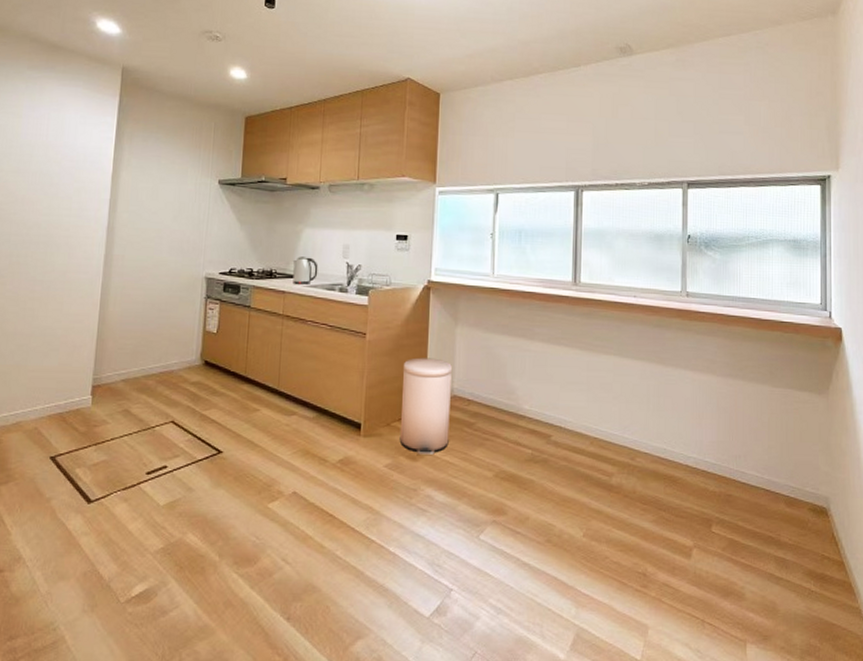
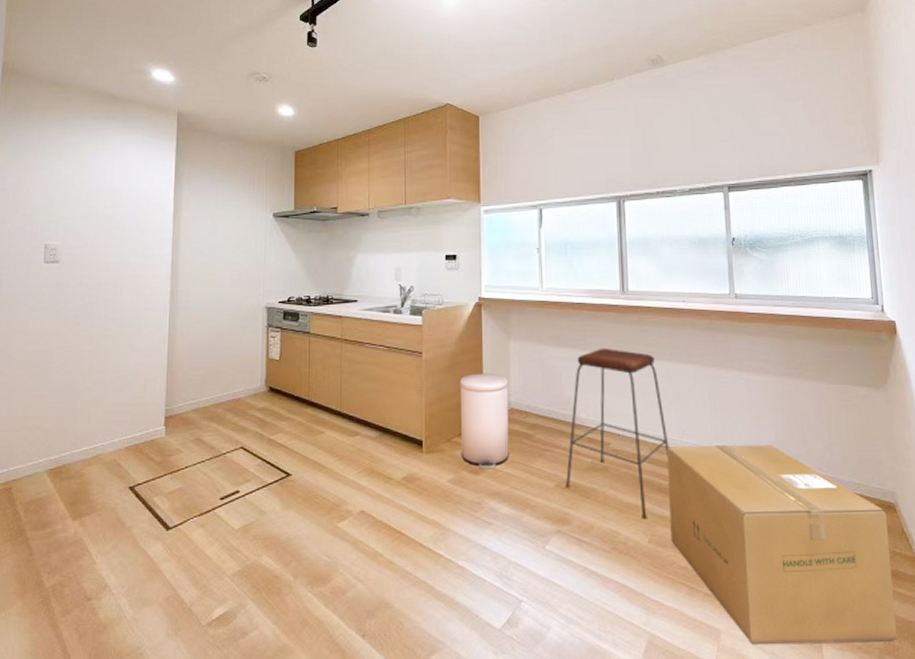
kettle: present [292,257,319,284] -> none [347,281,372,308]
bar stool: none [503,339,610,513] -> present [565,347,669,519]
box: none [606,442,820,643] -> present [667,444,898,645]

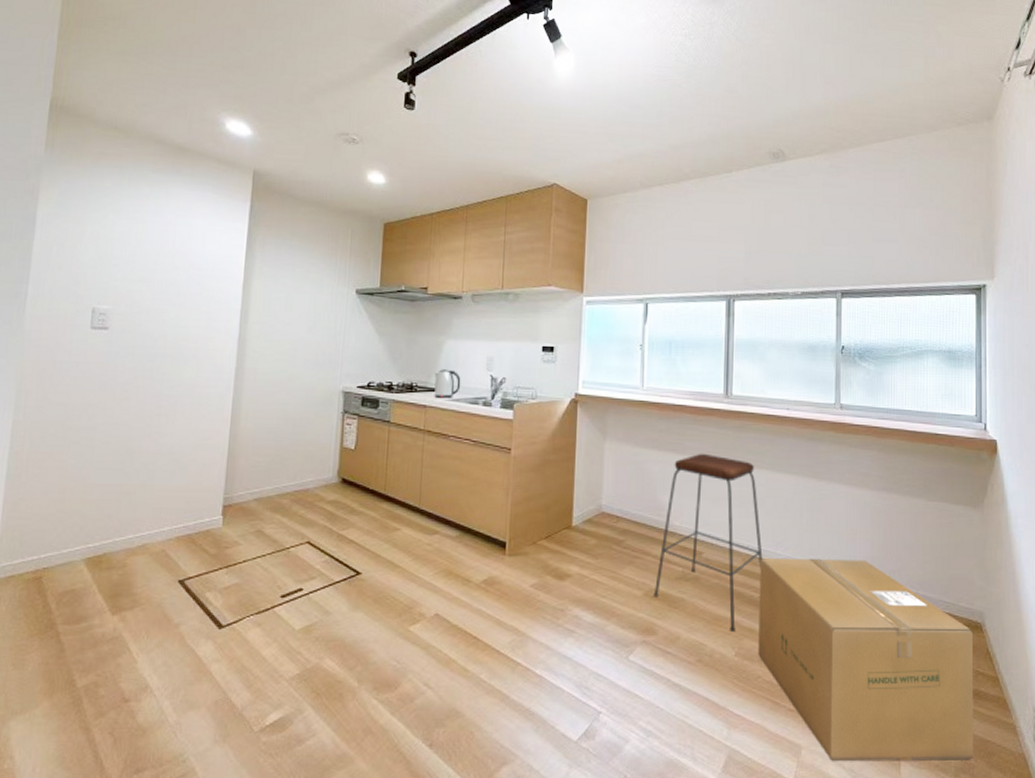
kettle: none [347,281,372,308] -> present [434,369,461,398]
pedal bin: present [459,373,509,469] -> none [546,473,601,575]

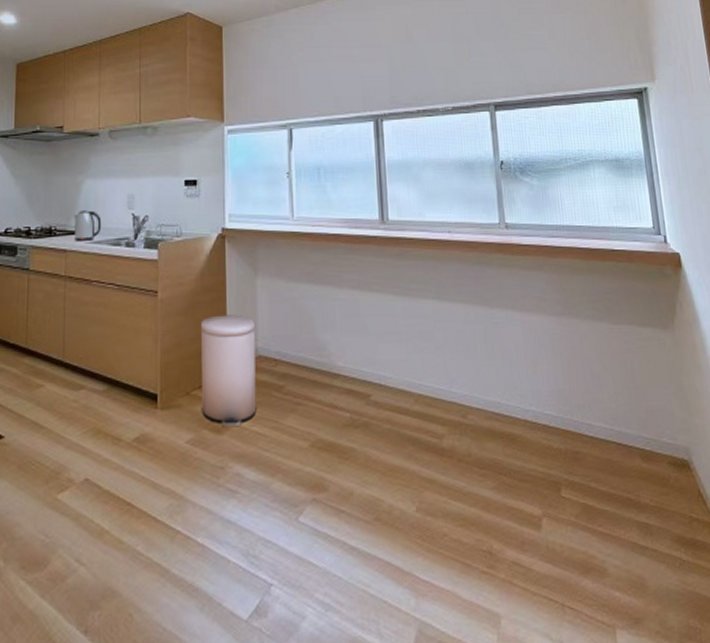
pedal bin: none [546,473,601,575] -> present [200,314,257,428]
bar stool: present [653,453,763,631] -> none [320,284,437,483]
box: present [758,558,974,762] -> none [434,394,699,631]

